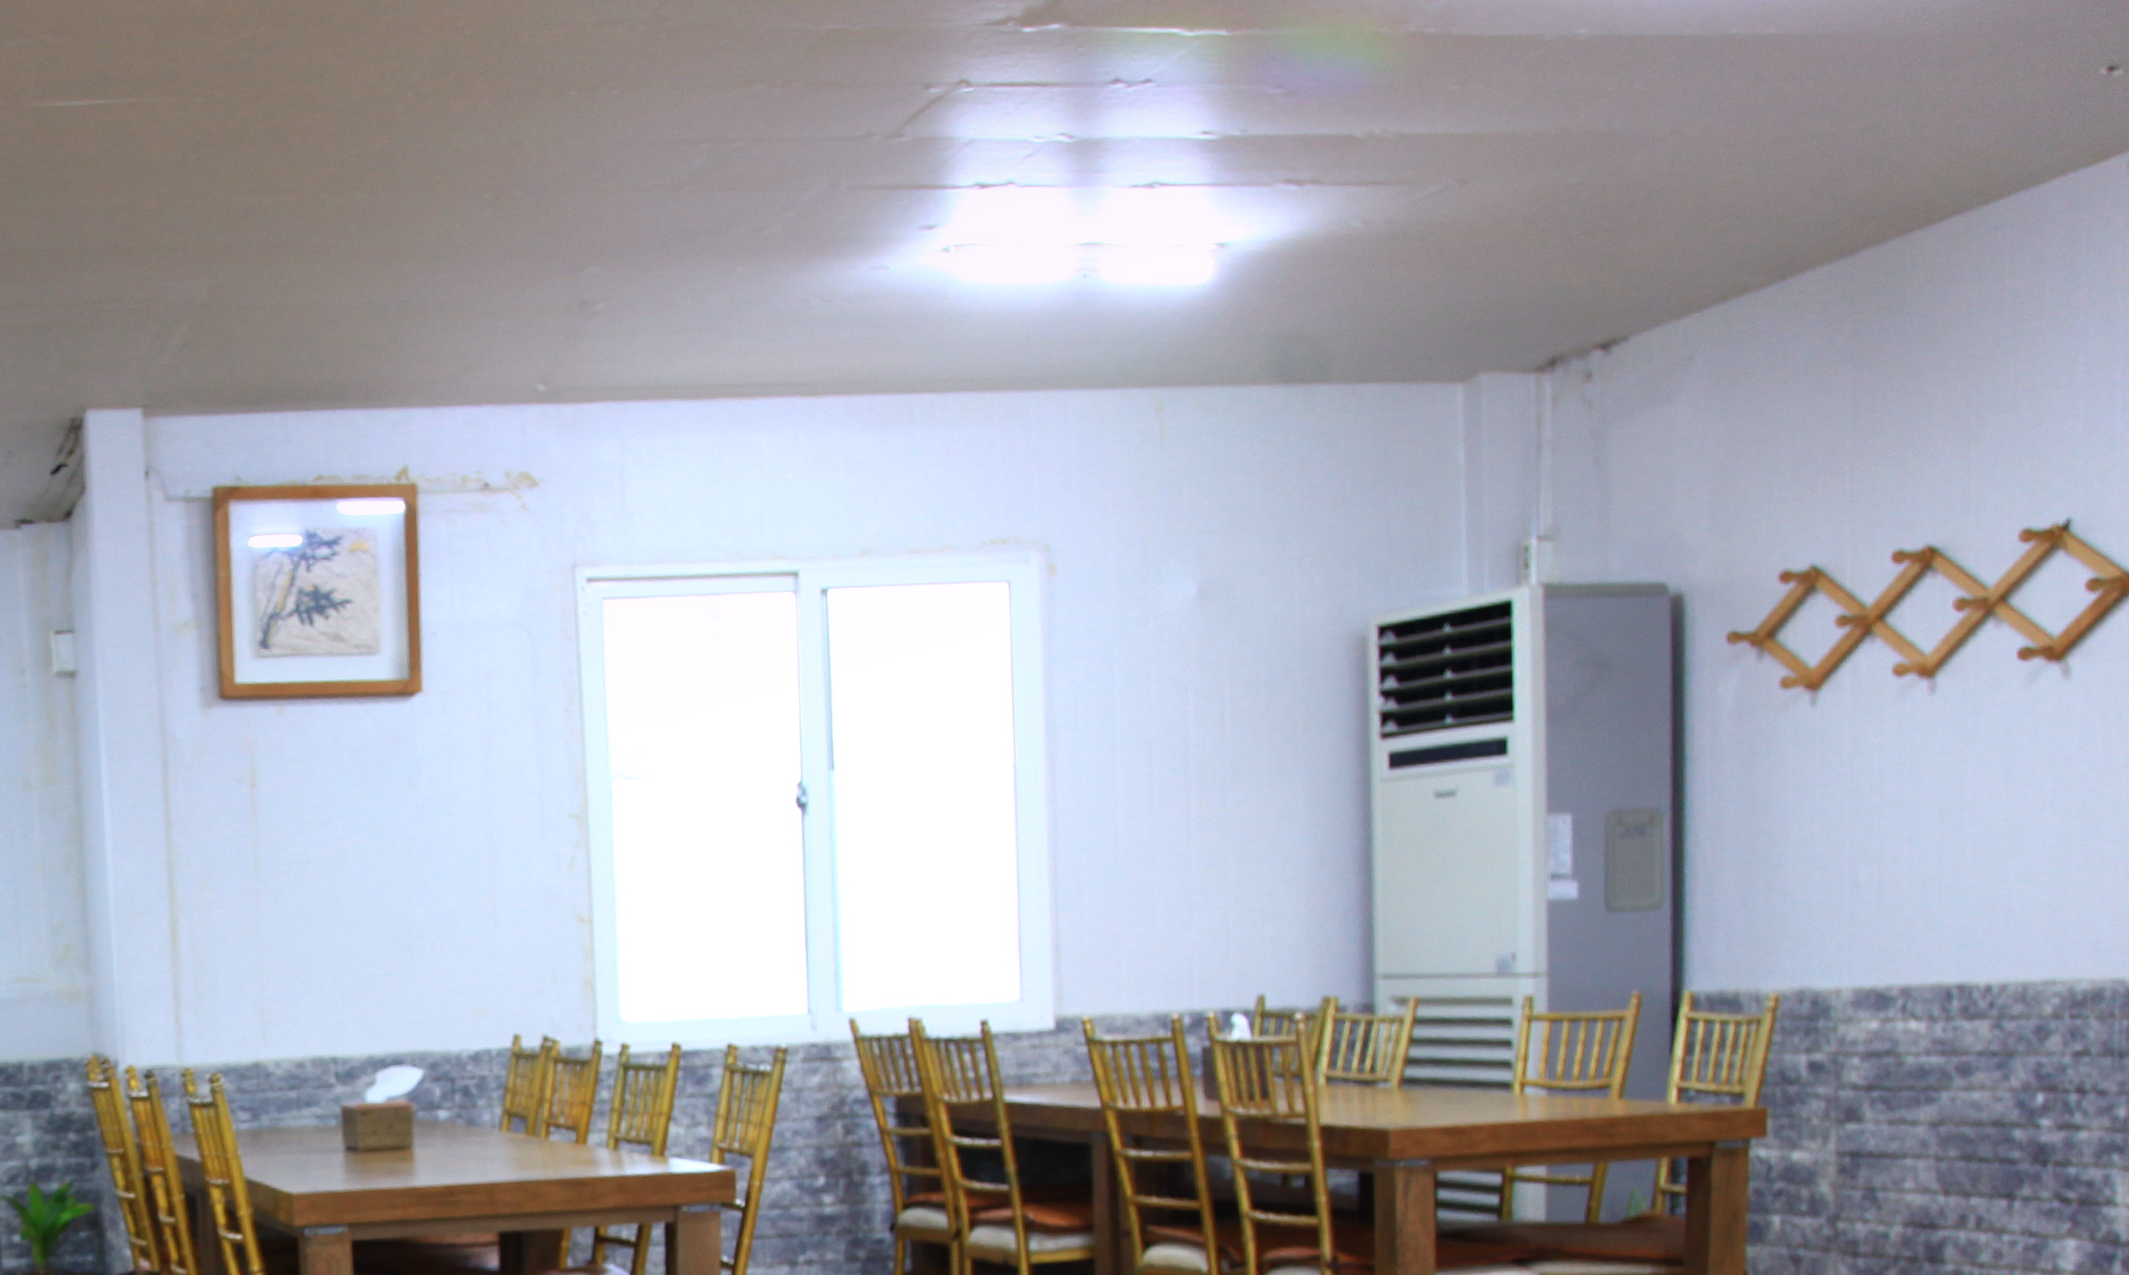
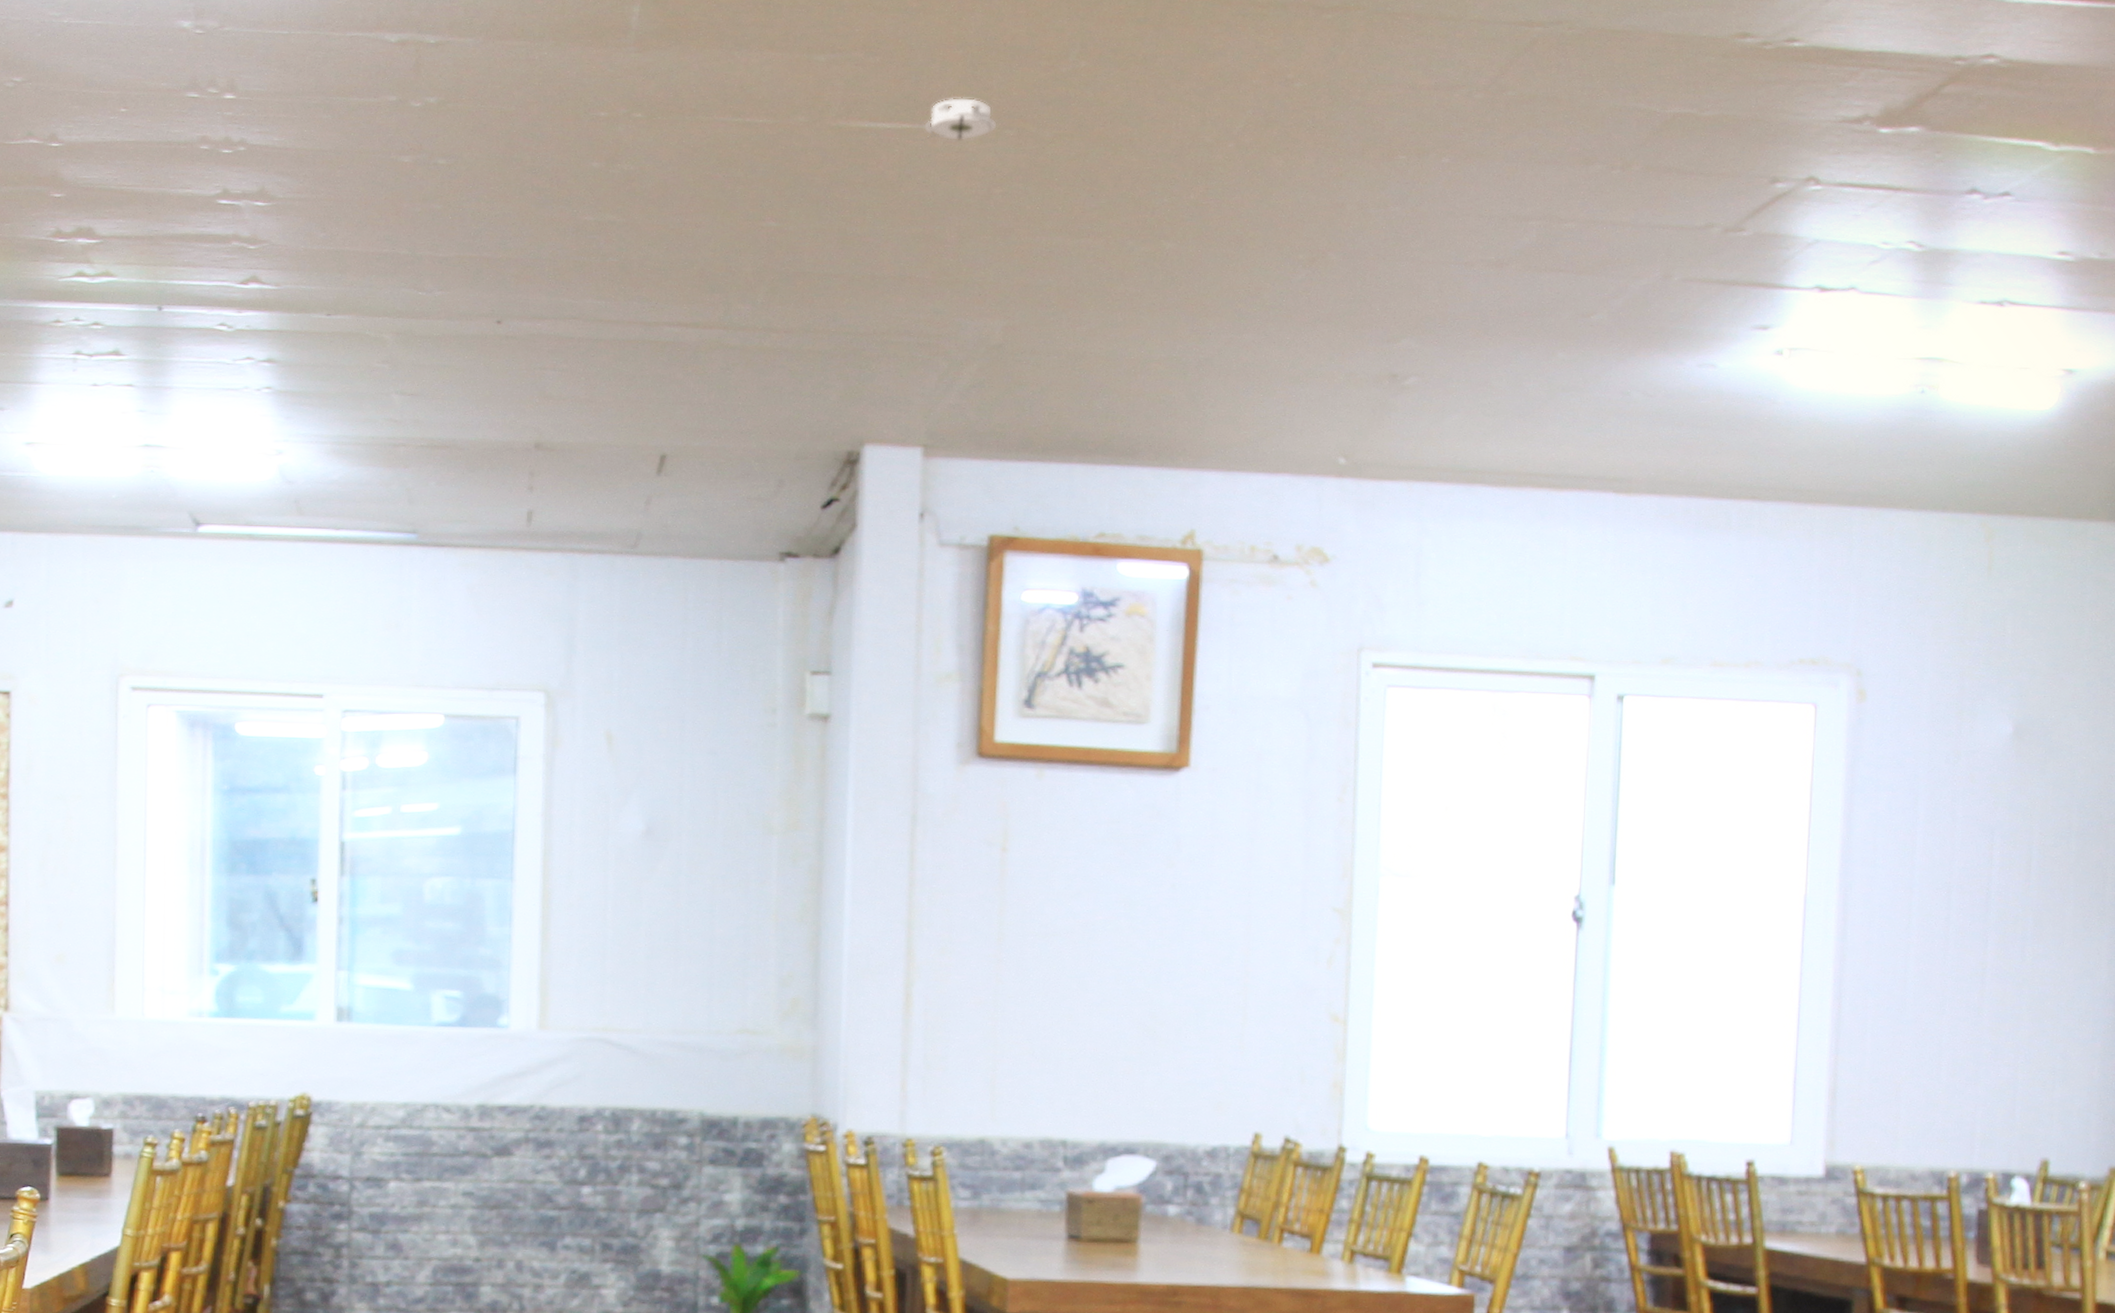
smoke detector: none [114,69,186,115] -> present [920,97,997,141]

